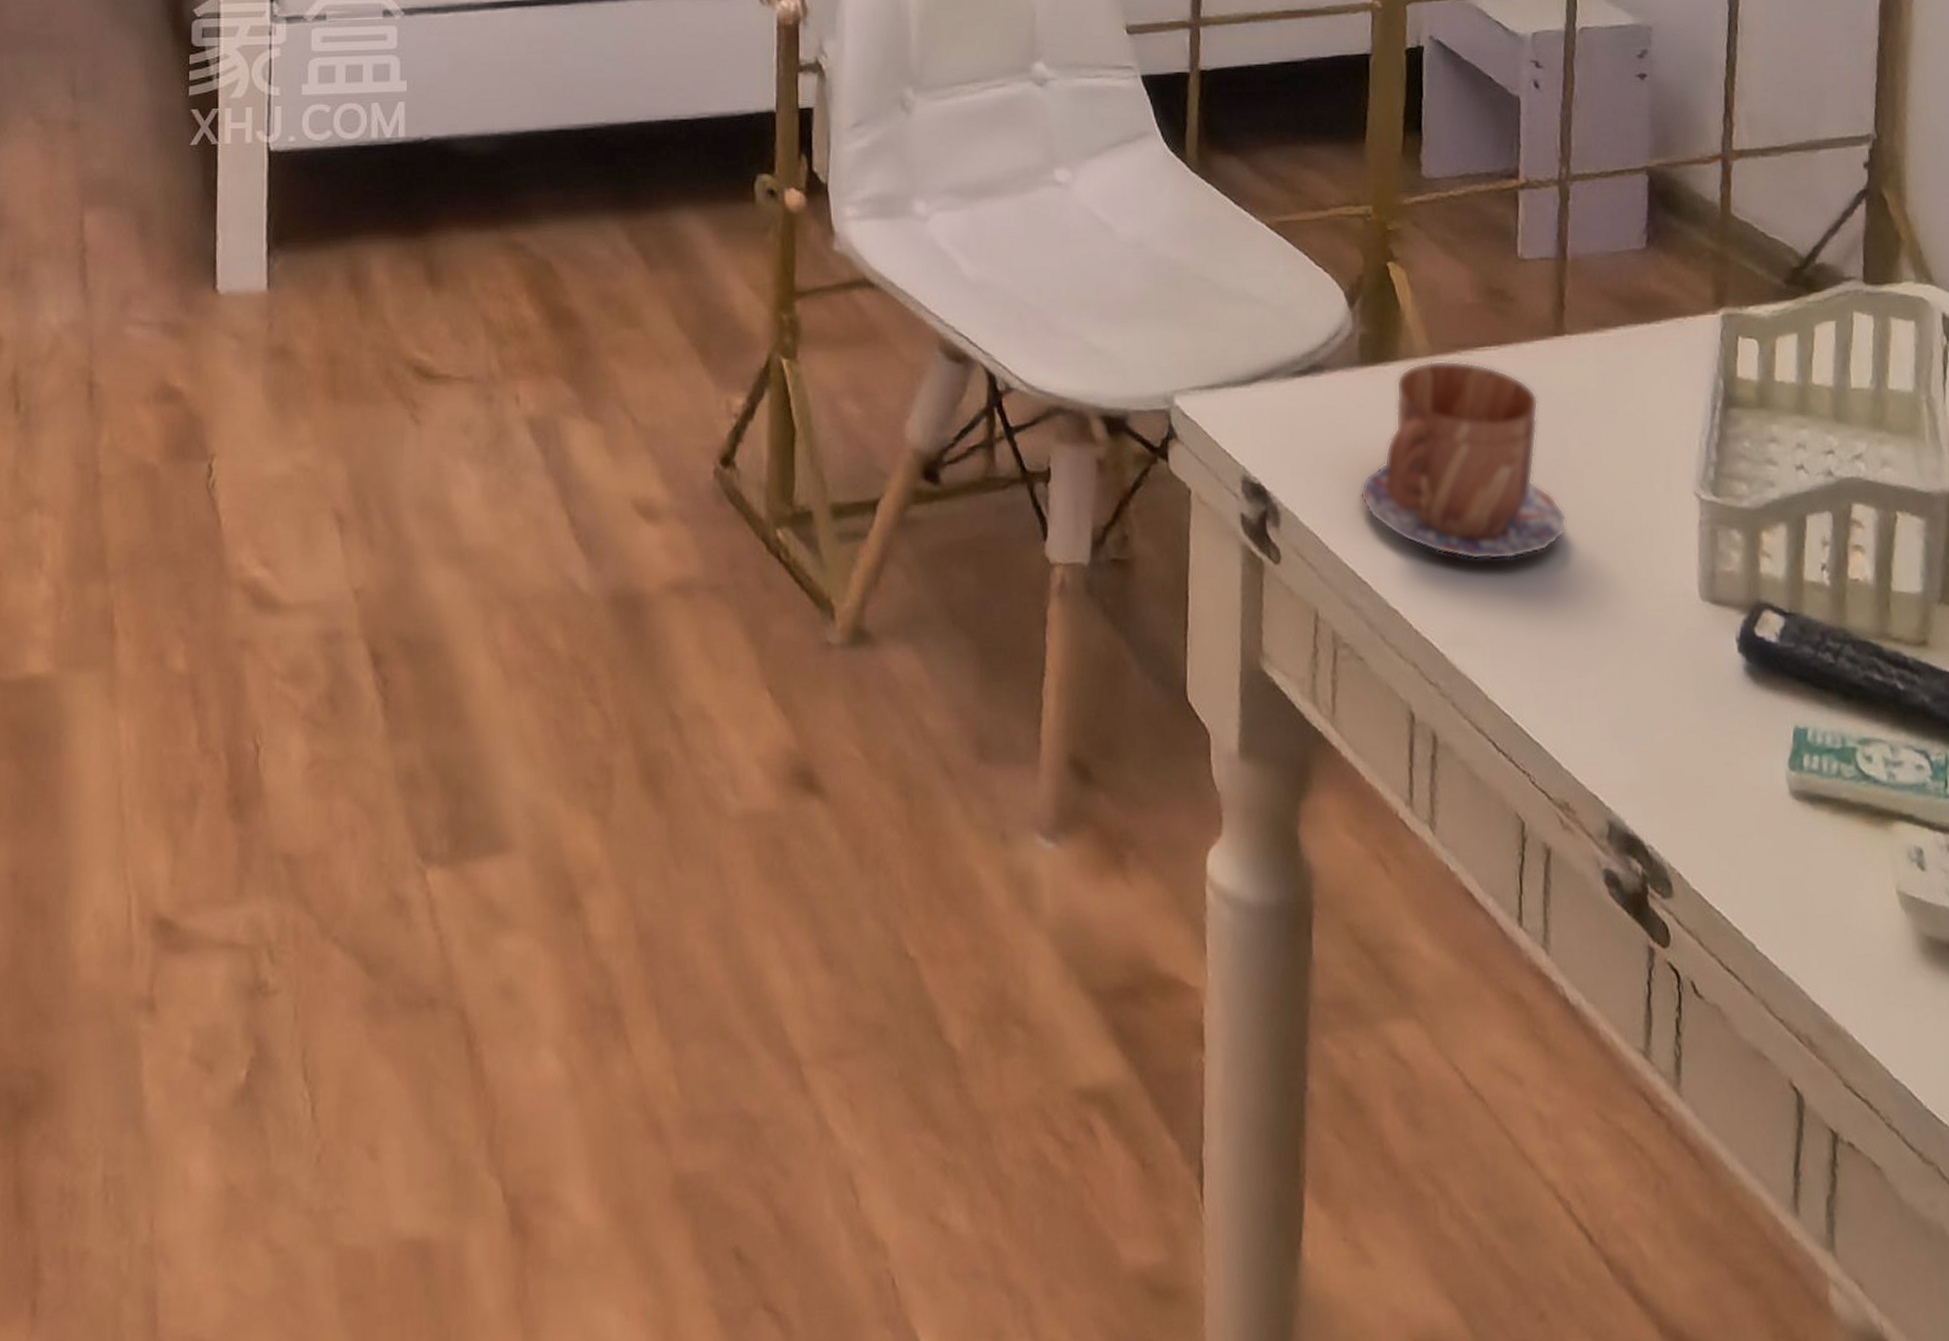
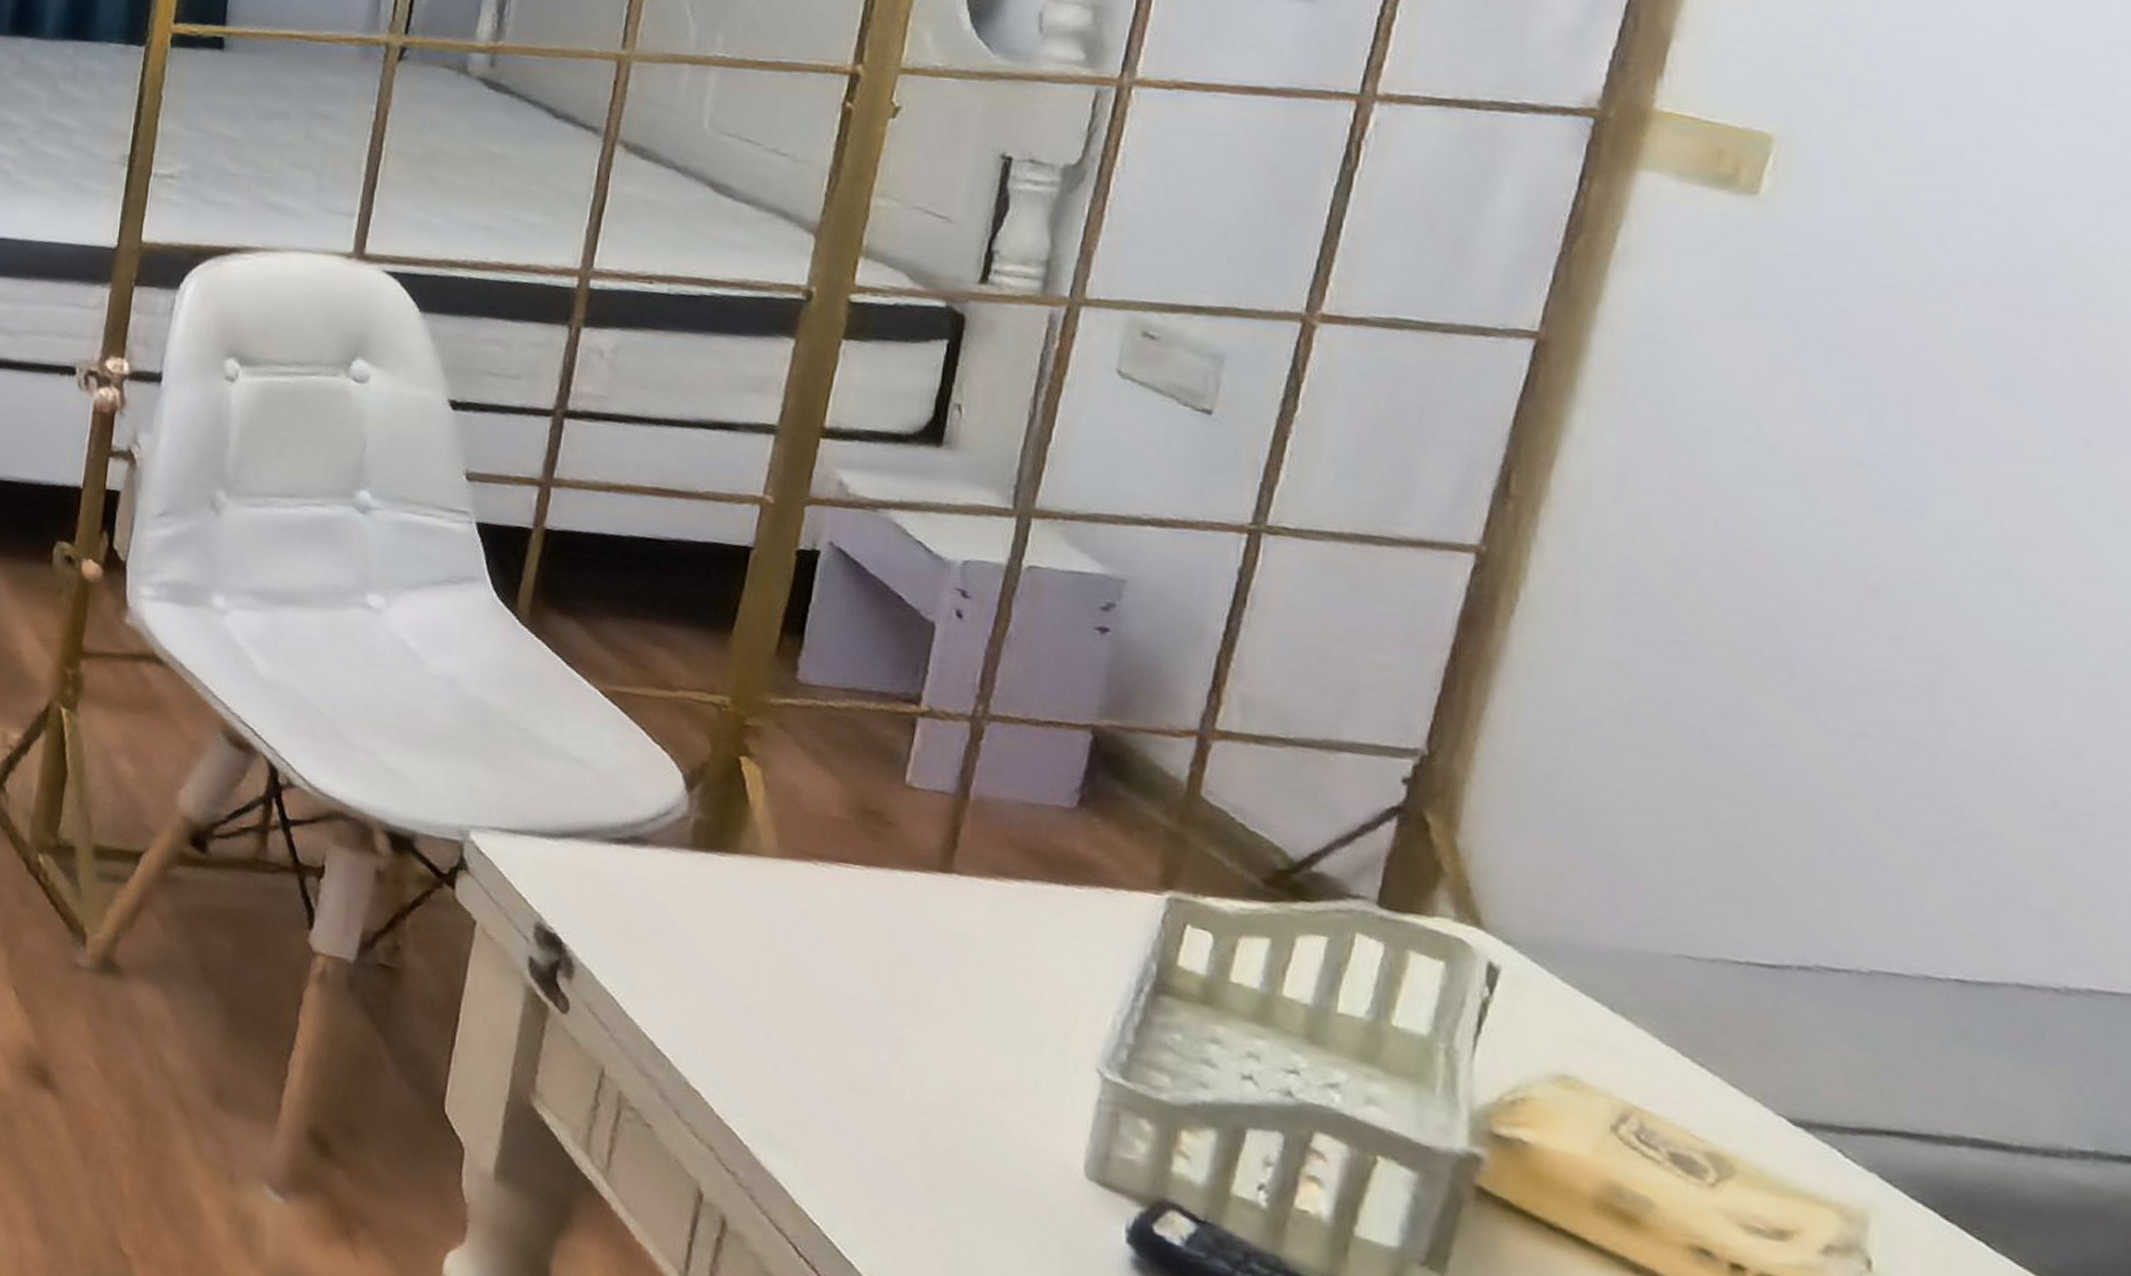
mug: present [1359,360,1566,561] -> none [671,861,923,1080]

